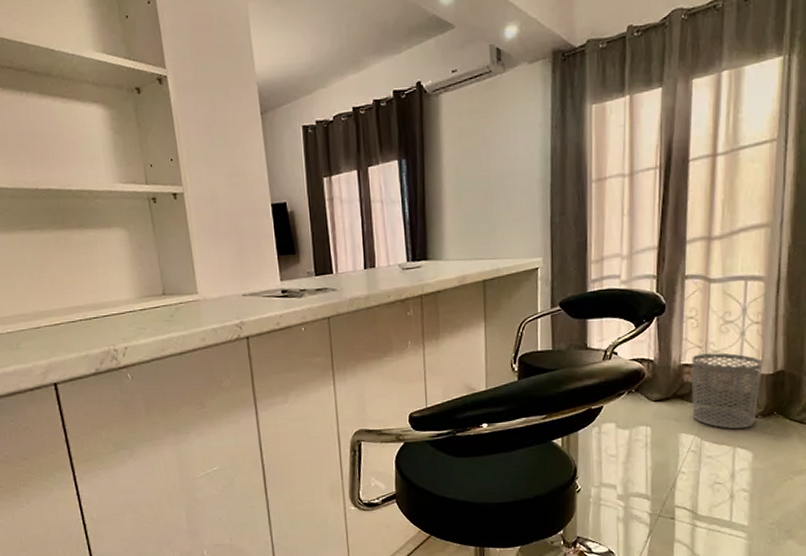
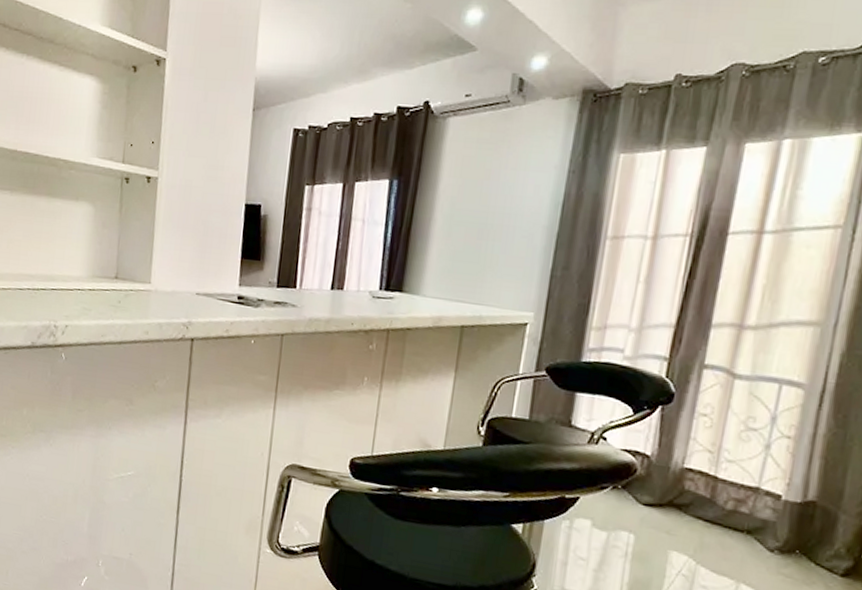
waste bin: present [692,353,763,429] -> none [689,459,789,562]

